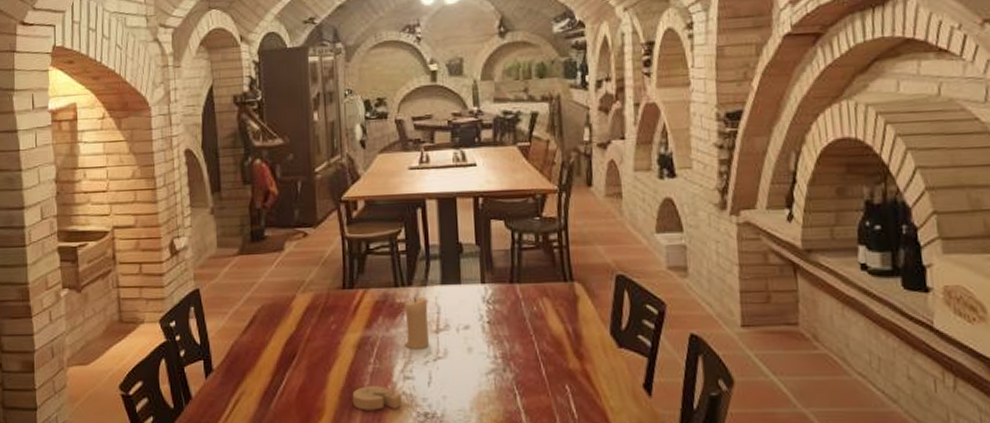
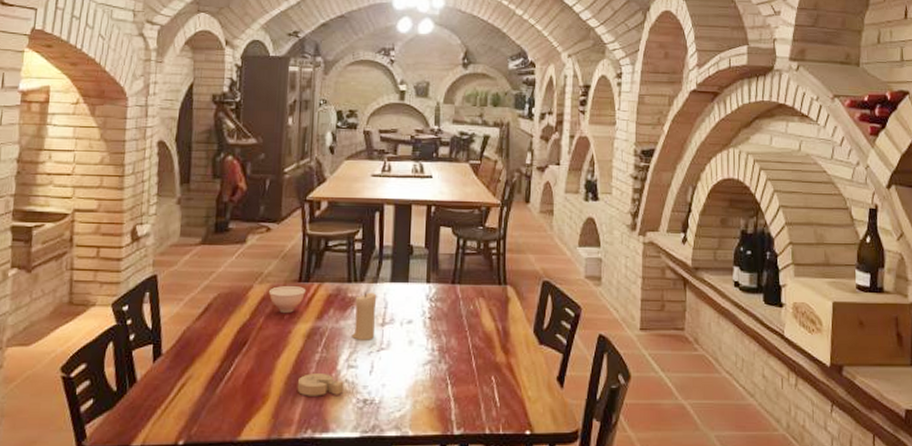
bowl: none [312,294,352,323] -> present [268,286,307,313]

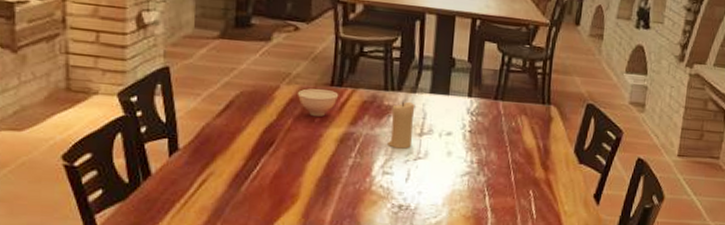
cheese: present [297,373,344,396] -> none [328,177,379,200]

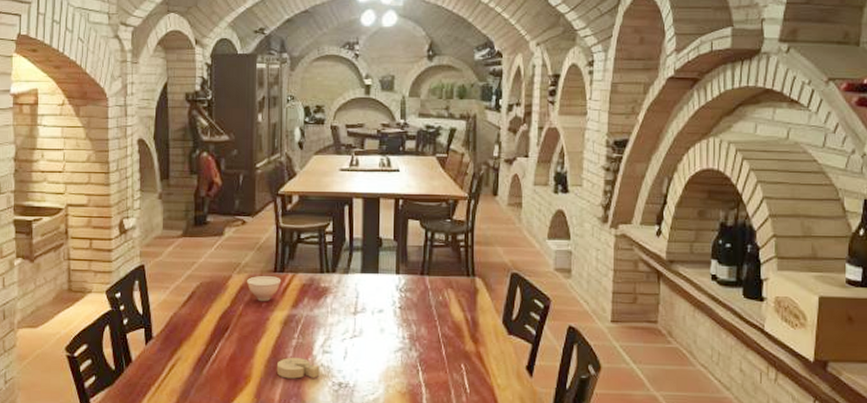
cheese: none [328,177,379,200] -> present [276,358,320,379]
candle: present [388,101,415,149] -> none [326,282,349,328]

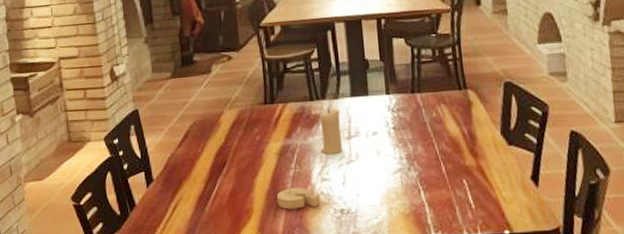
bowl: present [246,276,282,301] -> none [238,108,273,134]
candle: none [326,282,349,328] -> present [319,108,343,155]

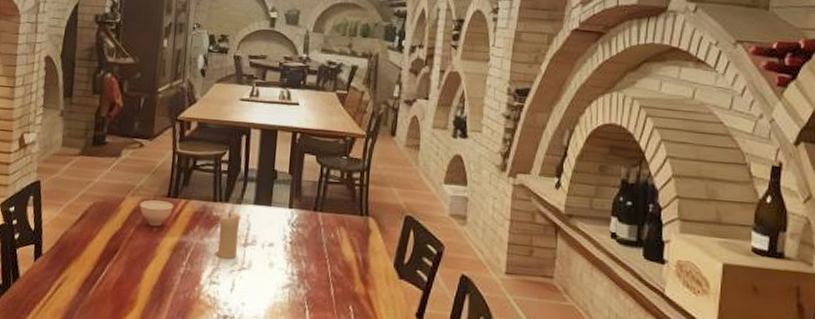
bowl: none [238,108,273,134] -> present [139,200,174,226]
cheese: present [276,187,321,210] -> none [162,285,206,309]

